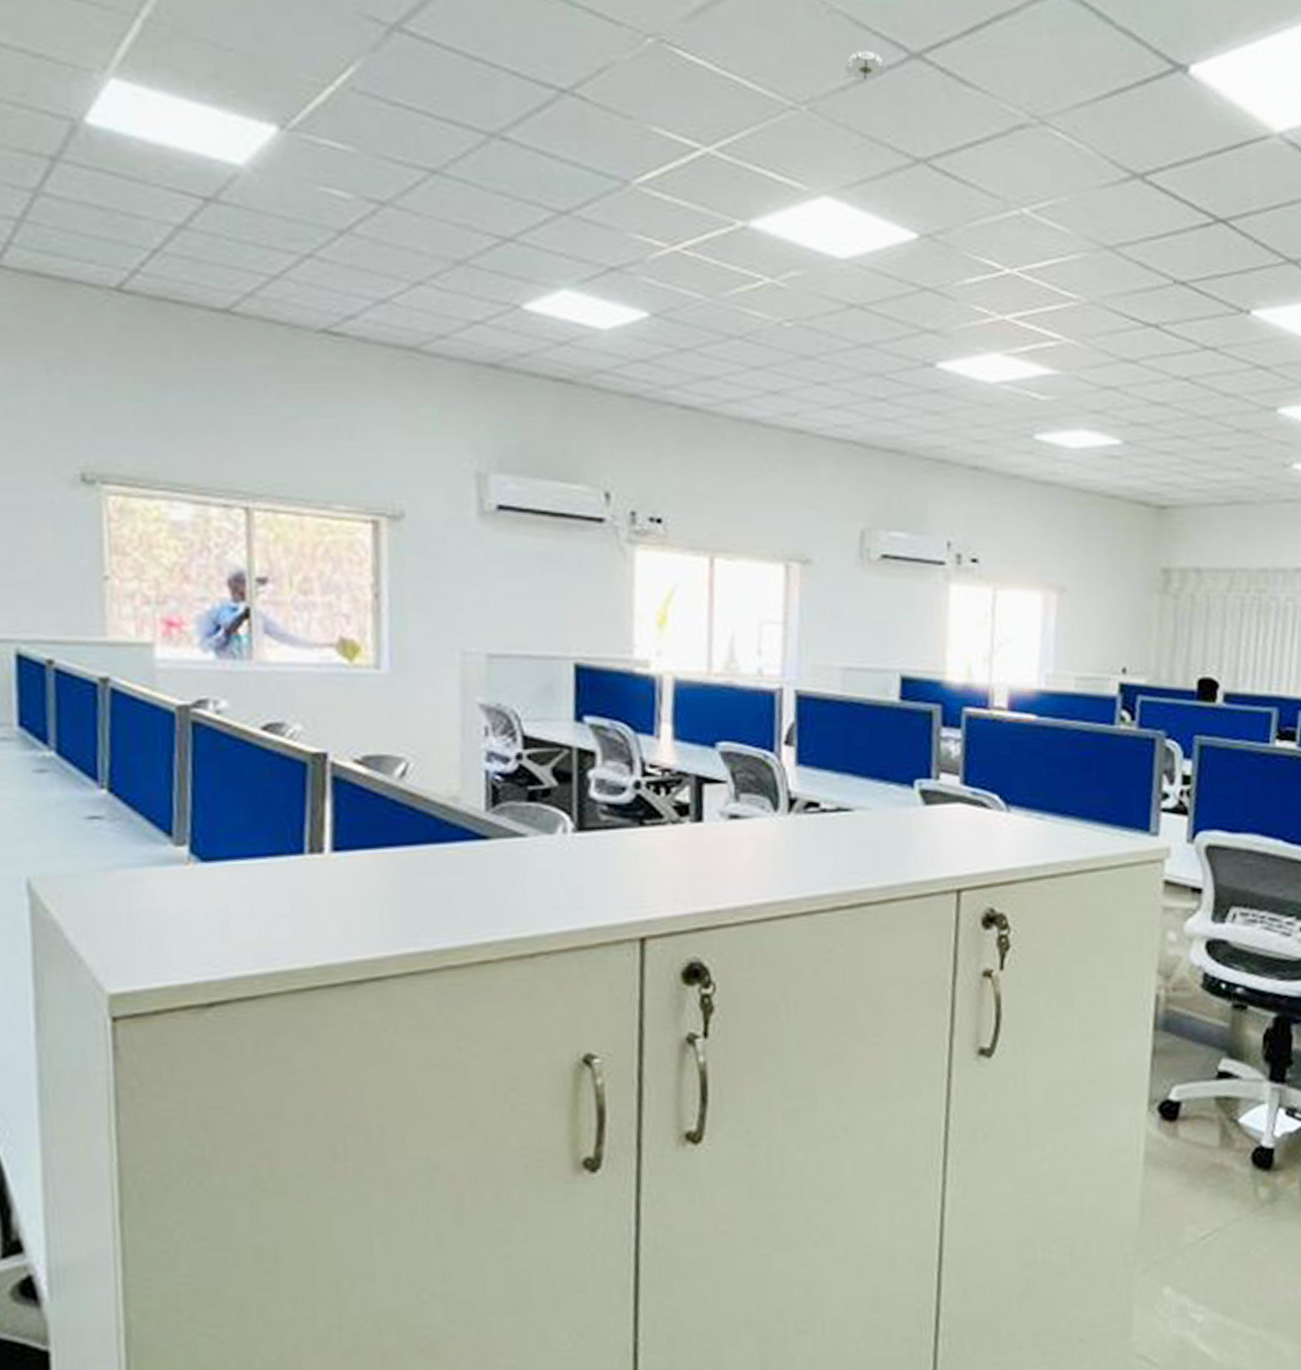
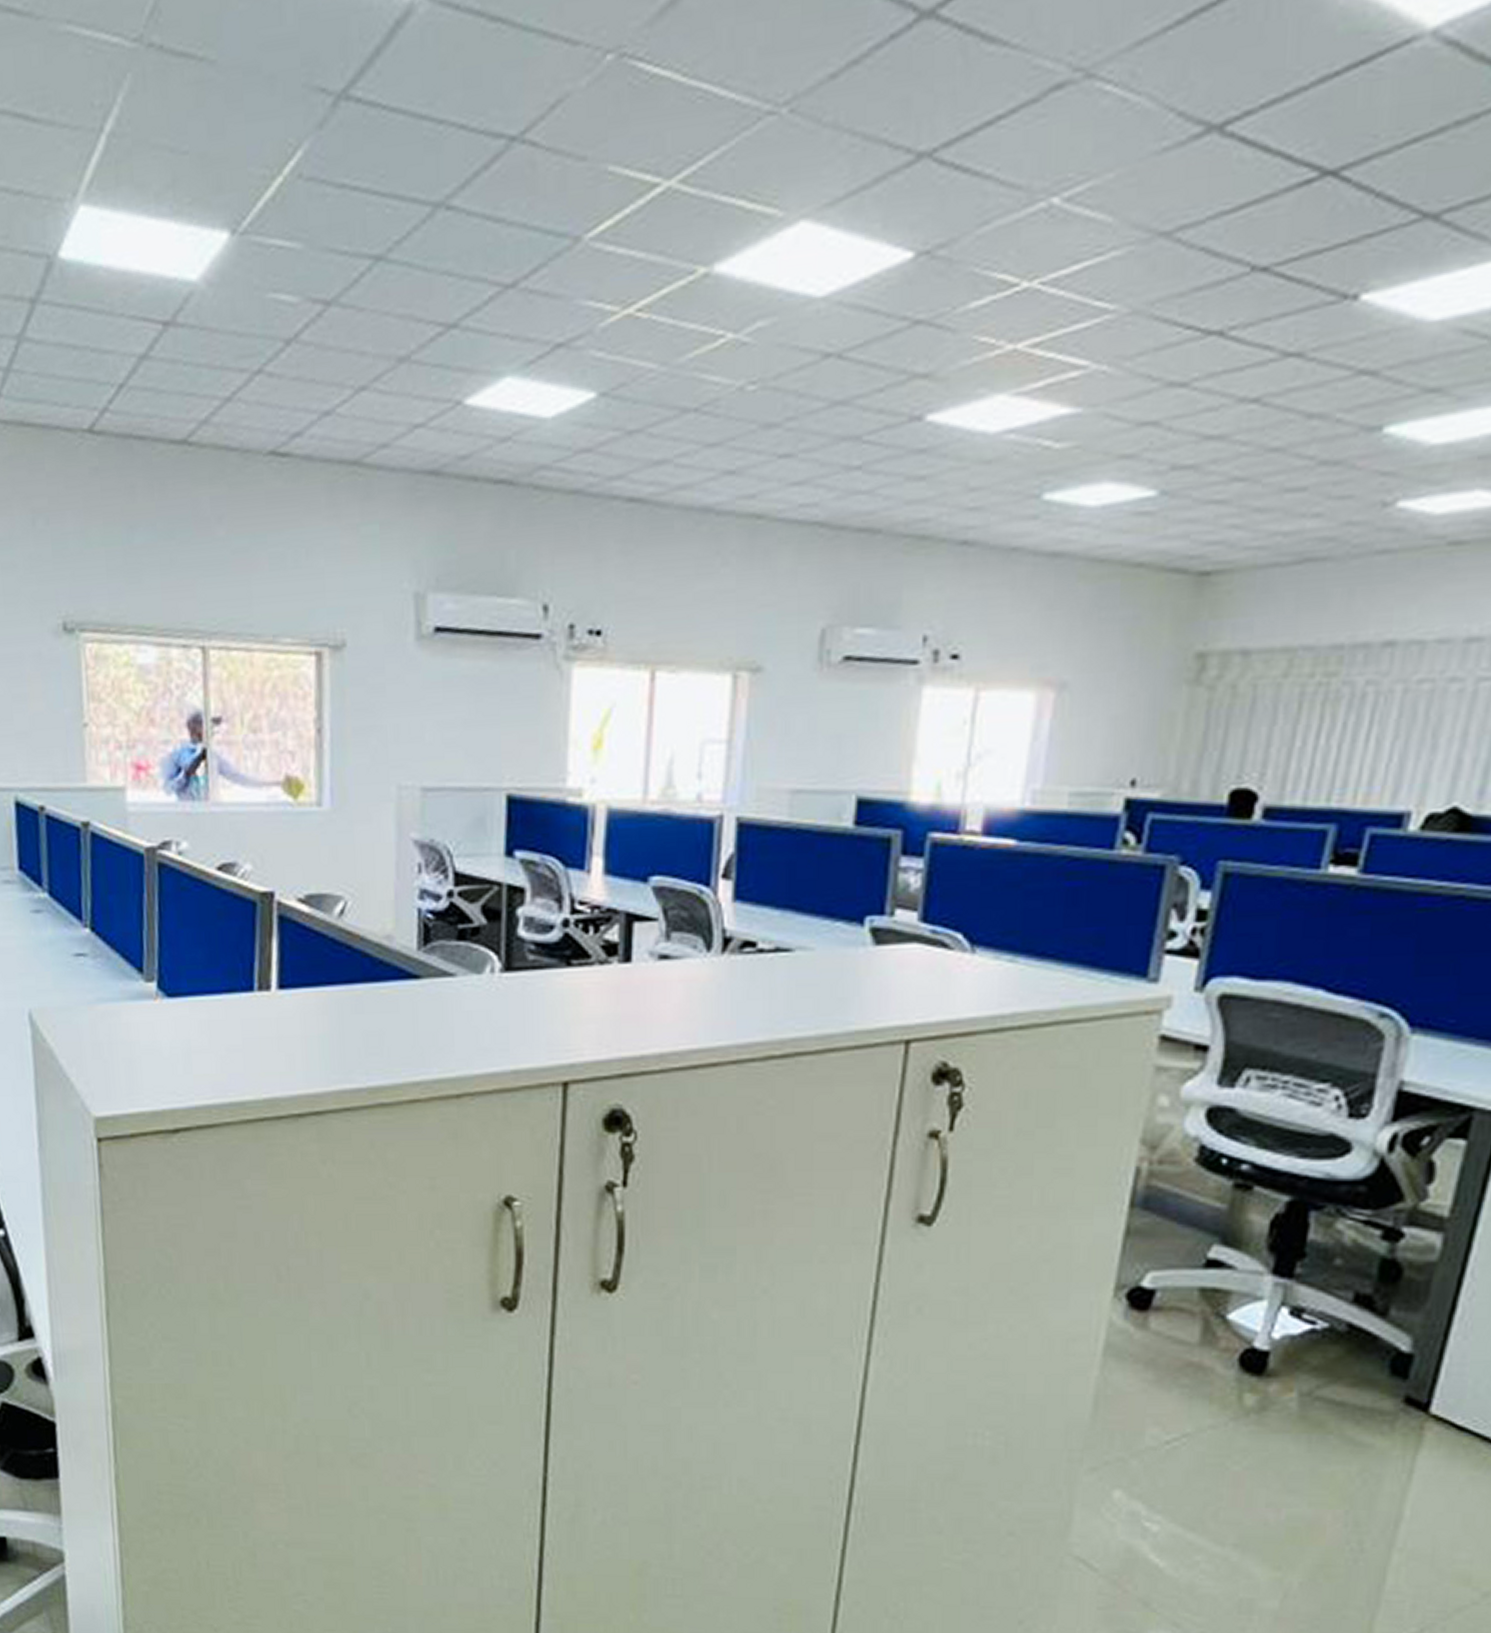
smoke detector: present [844,50,887,80] -> none [835,18,889,63]

